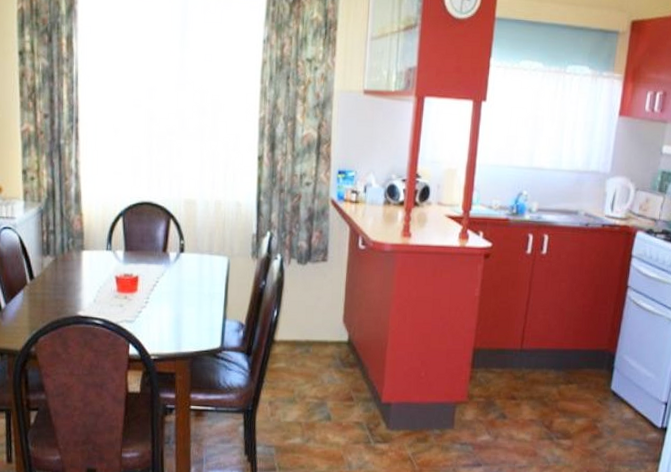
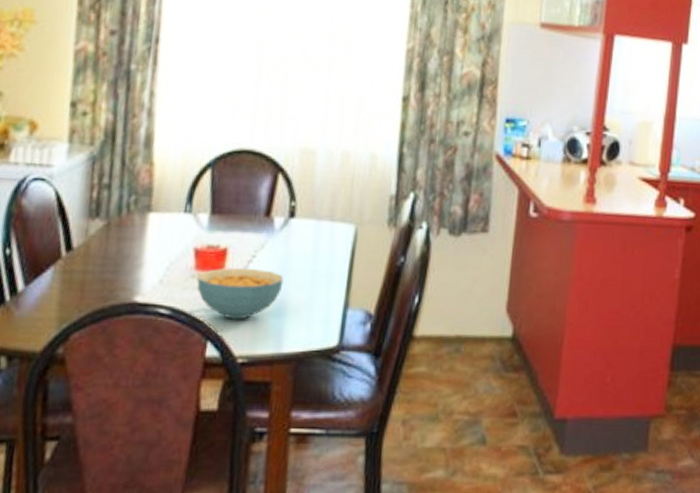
cereal bowl: none [119,290,179,328] -> present [197,268,284,320]

